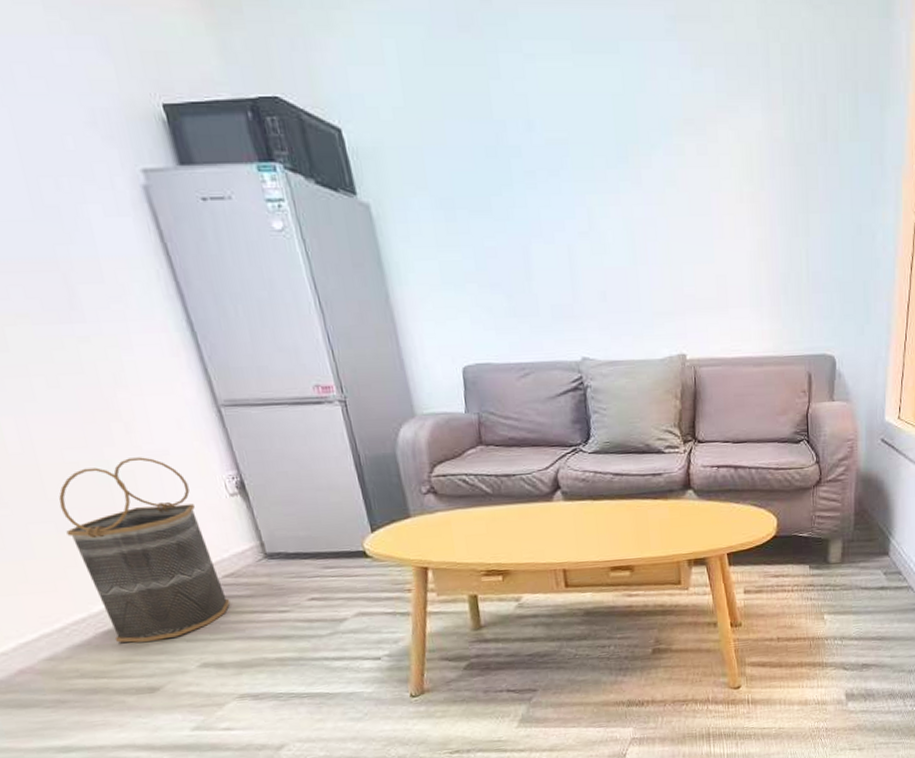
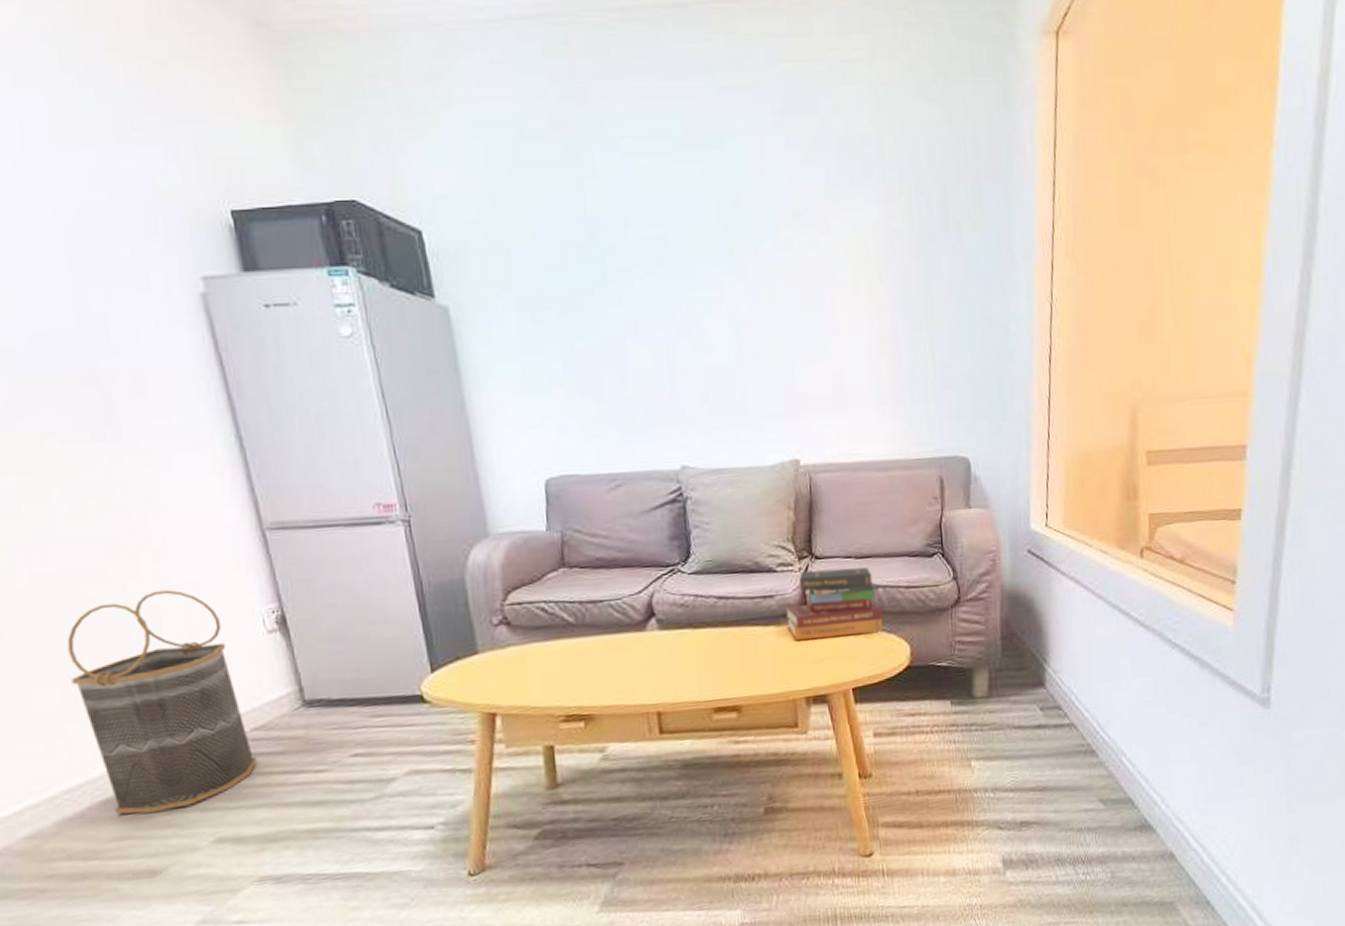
books: none [672,451,755,513] -> present [785,567,883,641]

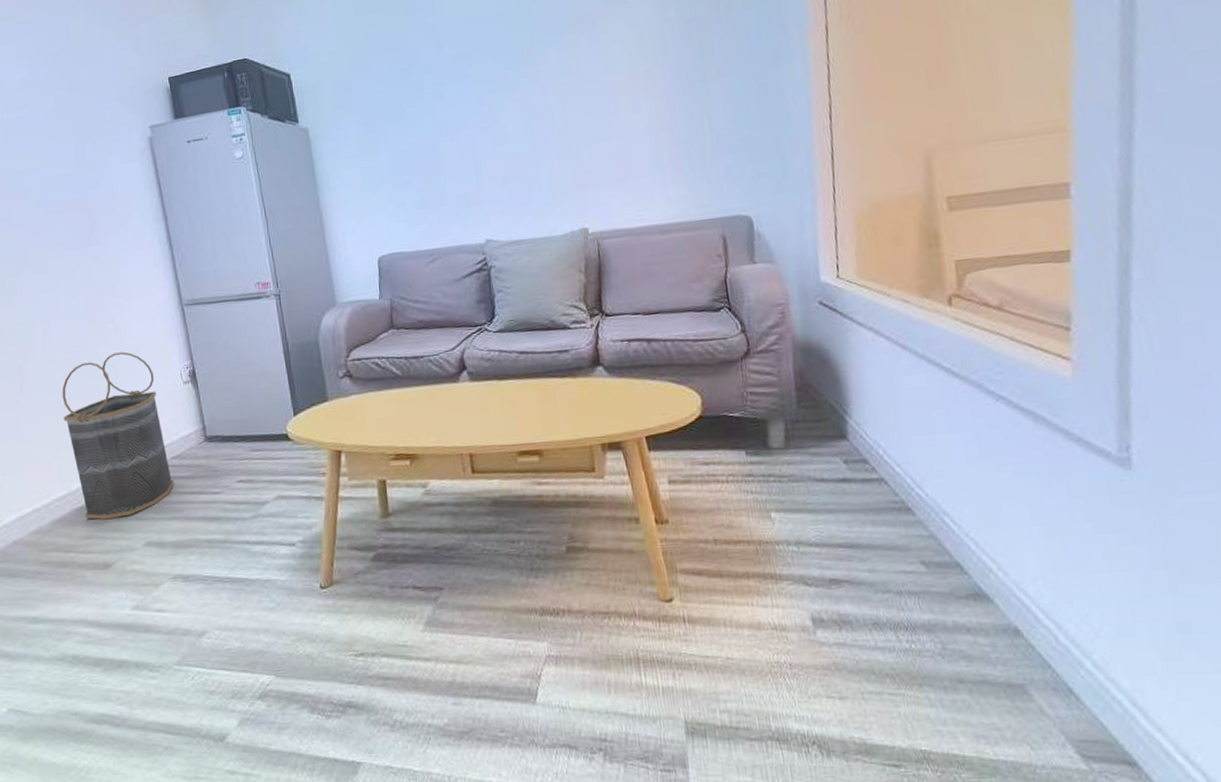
books: present [785,567,883,641] -> none [580,323,673,392]

